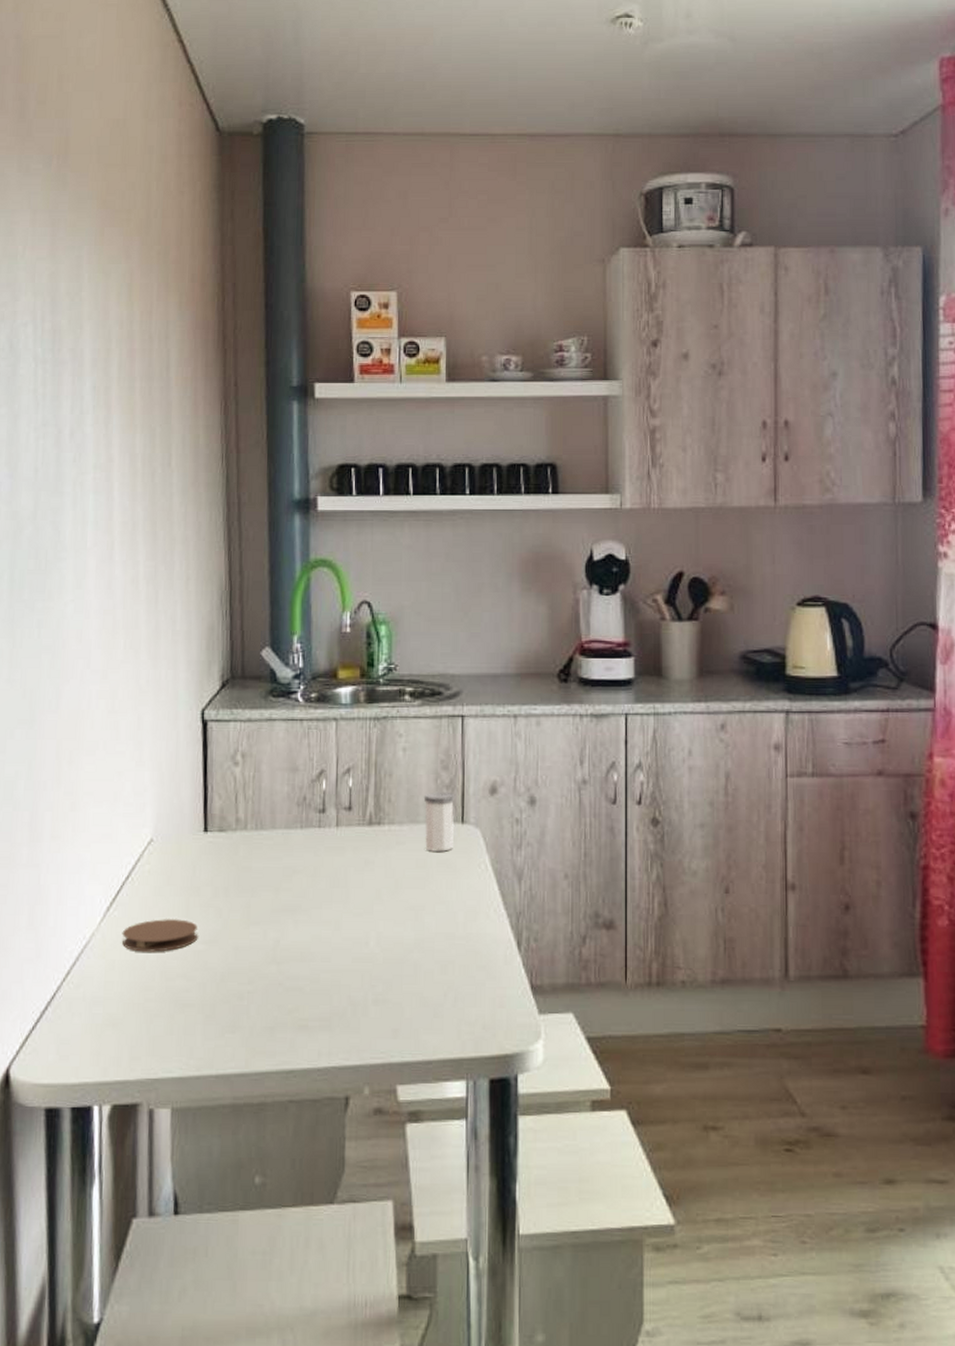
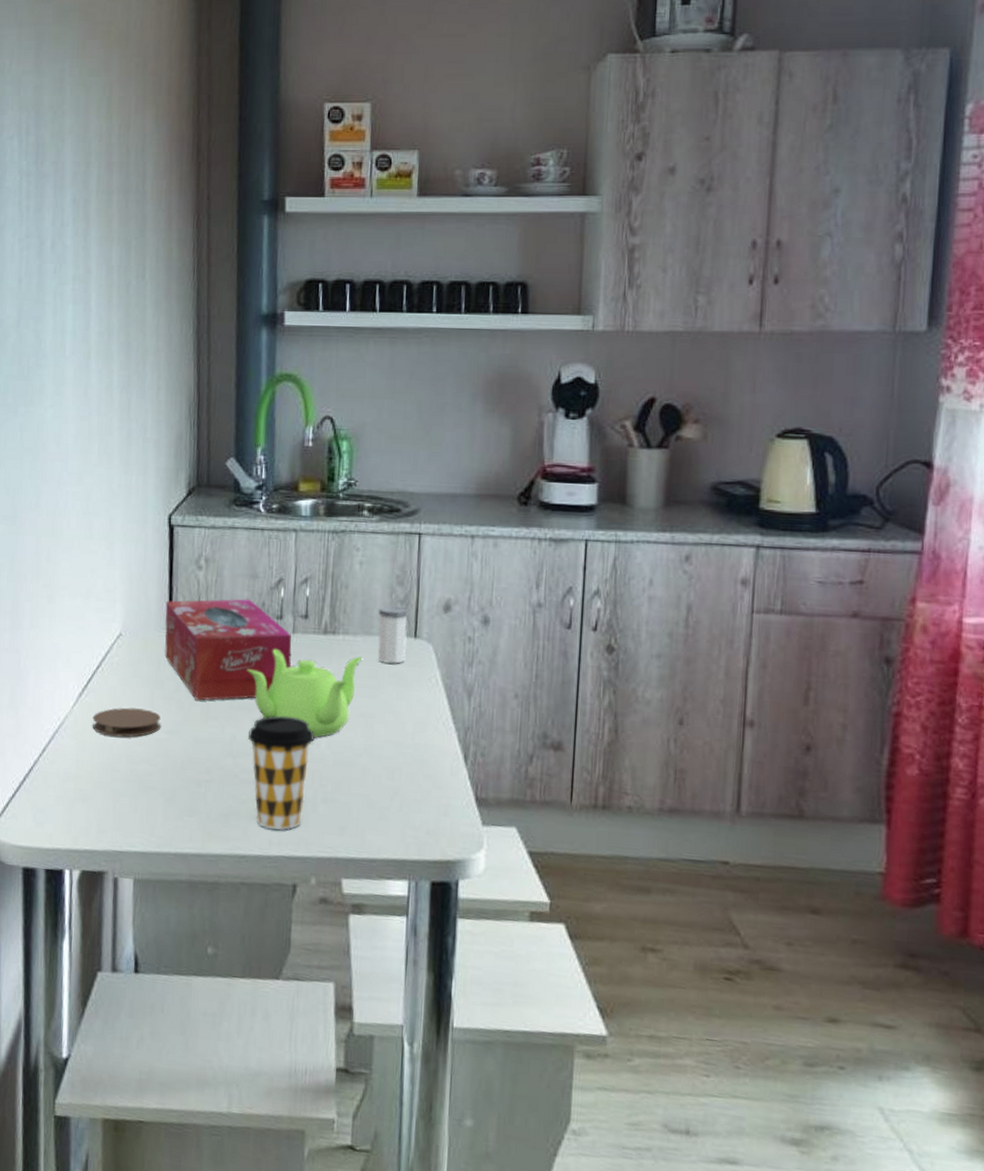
tissue box: none [200,794,336,906] -> present [165,599,292,701]
teapot: none [289,845,410,936] -> present [247,649,363,738]
coffee cup: none [293,916,364,1040] -> present [248,716,315,831]

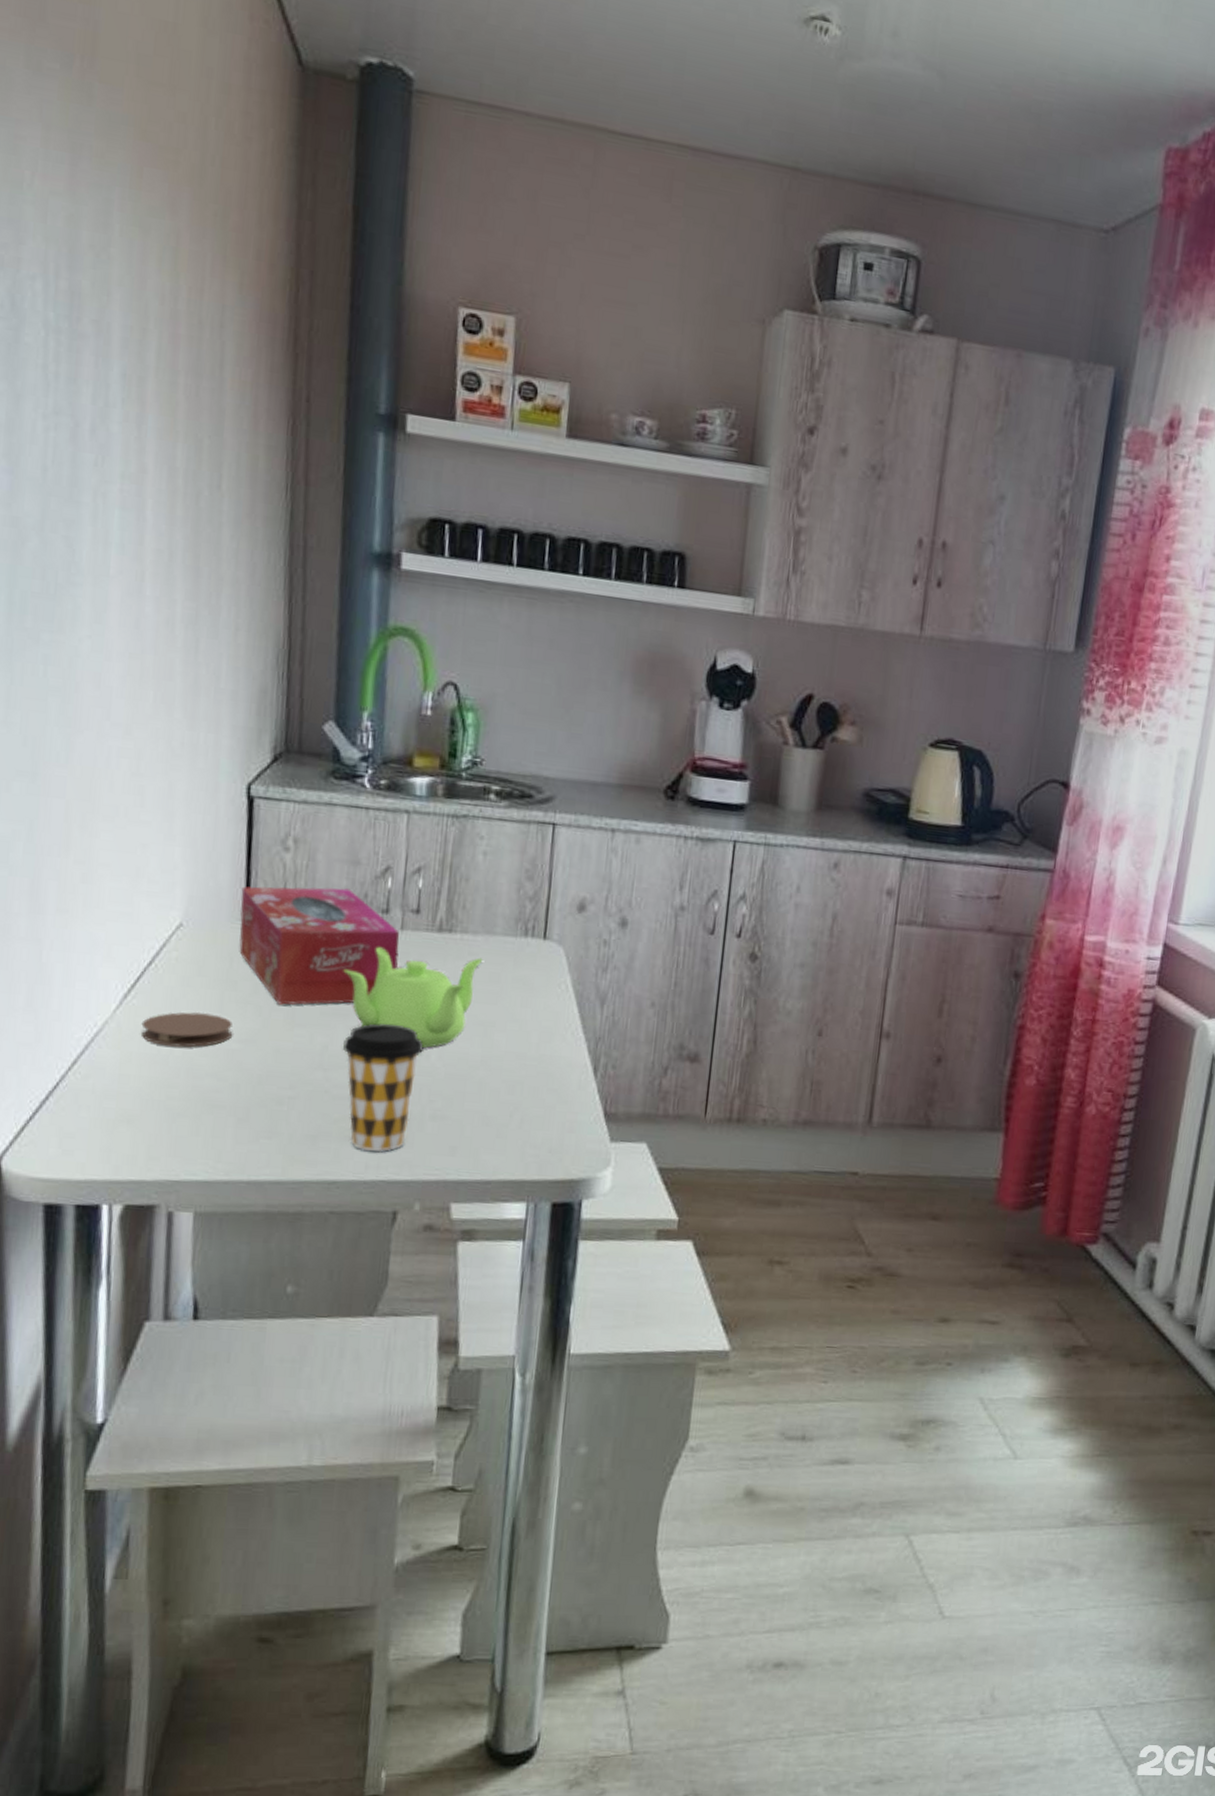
salt shaker: present [378,605,409,664] -> none [500,902,539,968]

